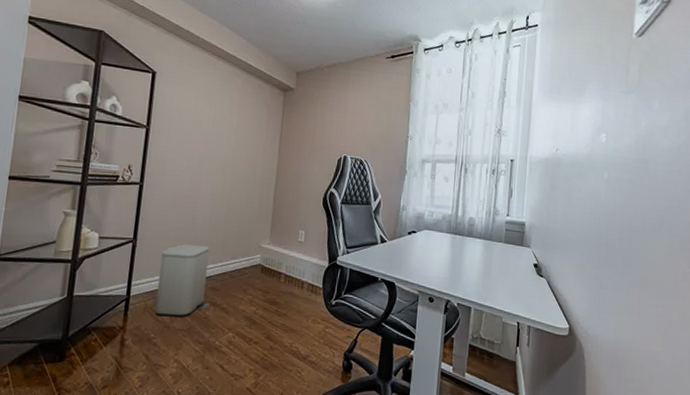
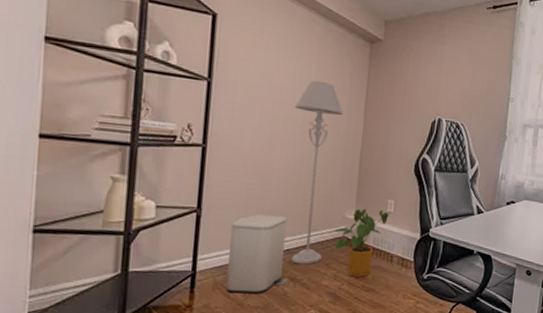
floor lamp: none [212,125,260,291] -> present [291,80,343,265]
house plant: none [251,238,300,303] -> present [334,208,389,278]

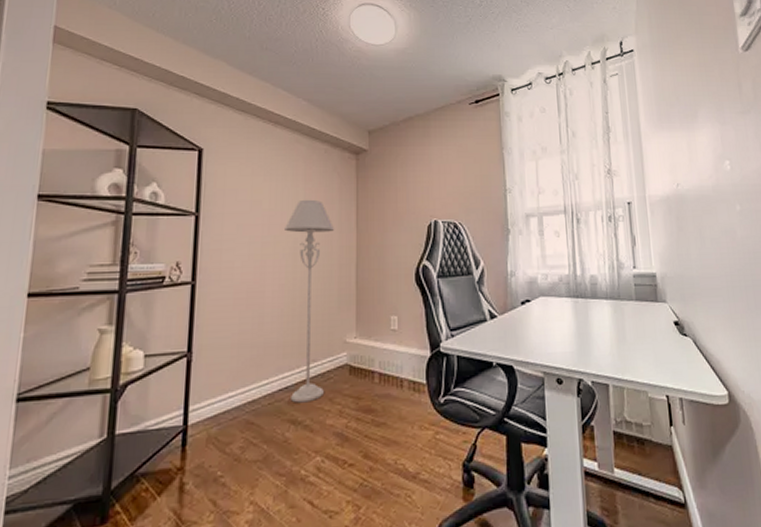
pedal bin: present [226,214,290,294] -> none [221,350,290,447]
house plant: present [334,208,389,278] -> none [335,328,393,411]

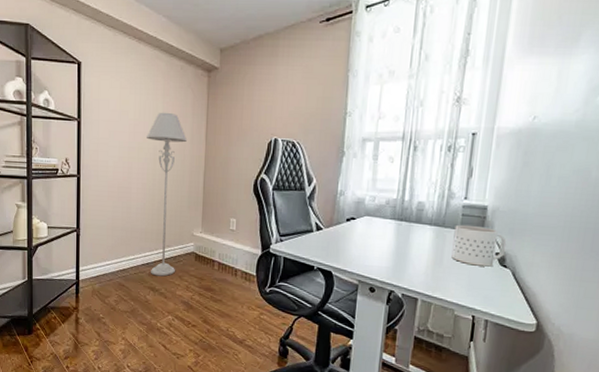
mug: none [630,294,682,338] -> present [451,224,507,267]

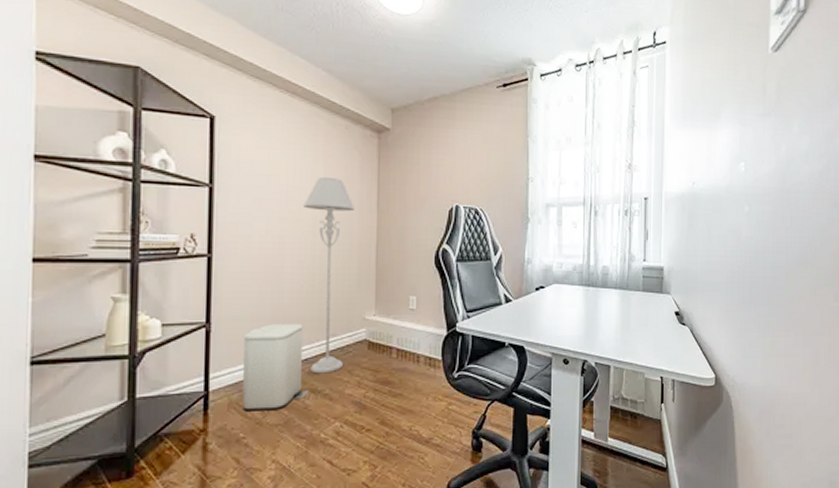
pedal bin: none [102,233,150,301] -> present [242,324,310,412]
mug: present [451,224,507,267] -> none [637,286,683,326]

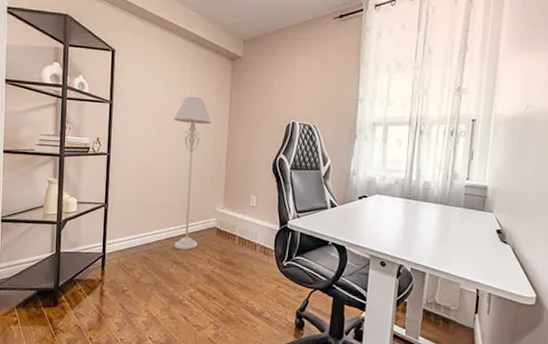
pedal bin: present [242,324,310,412] -> none [127,208,173,274]

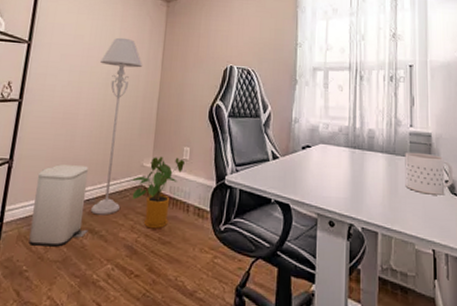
pedal bin: none [127,208,173,274] -> present [28,164,89,247]
house plant: none [207,203,252,263] -> present [132,156,185,229]
mug: none [456,203,506,243] -> present [405,151,454,195]

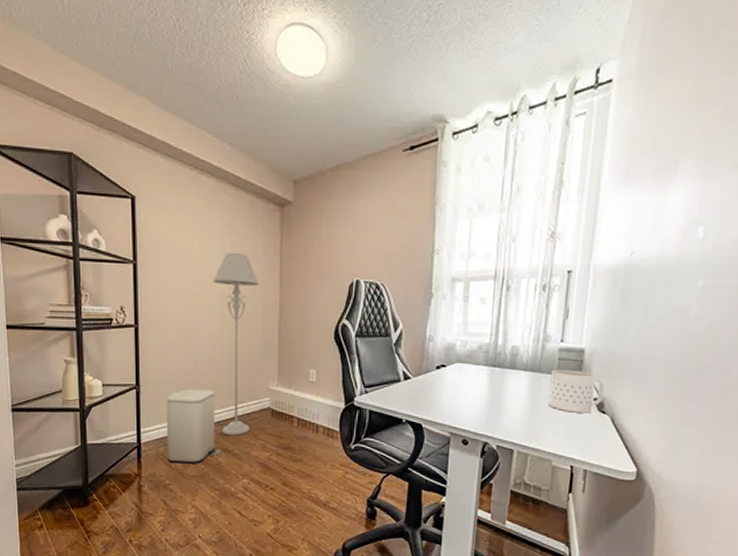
house plant: present [132,156,185,229] -> none [259,378,311,448]

